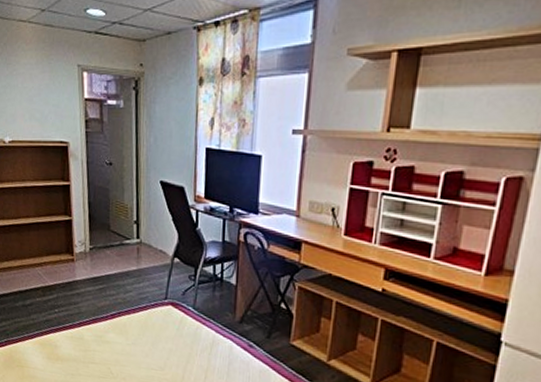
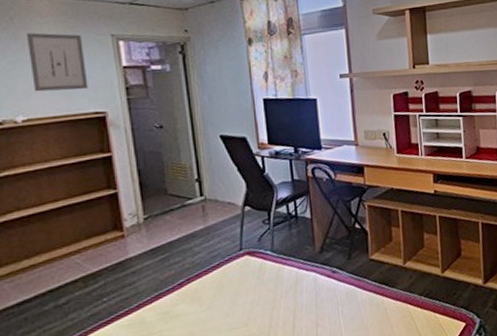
wall art: none [15,59,57,118] -> present [26,32,88,92]

